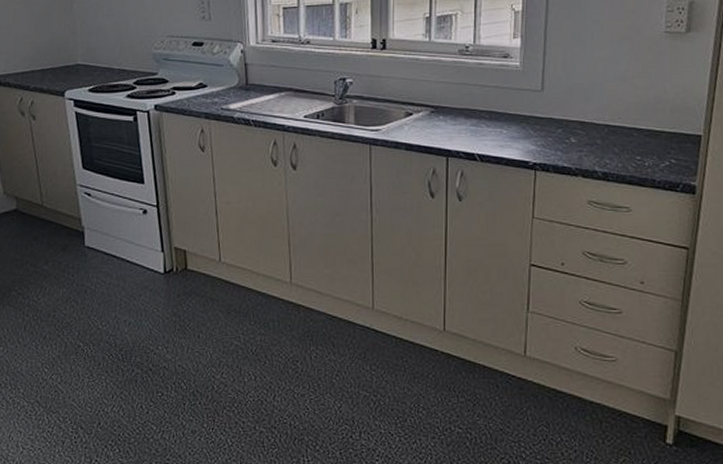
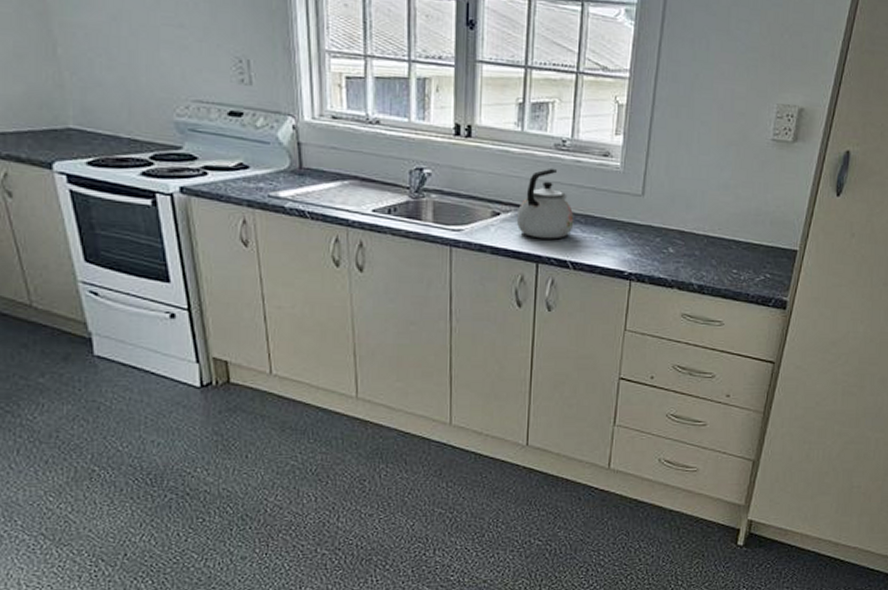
kettle: none [427,71,479,135] -> present [516,168,574,239]

